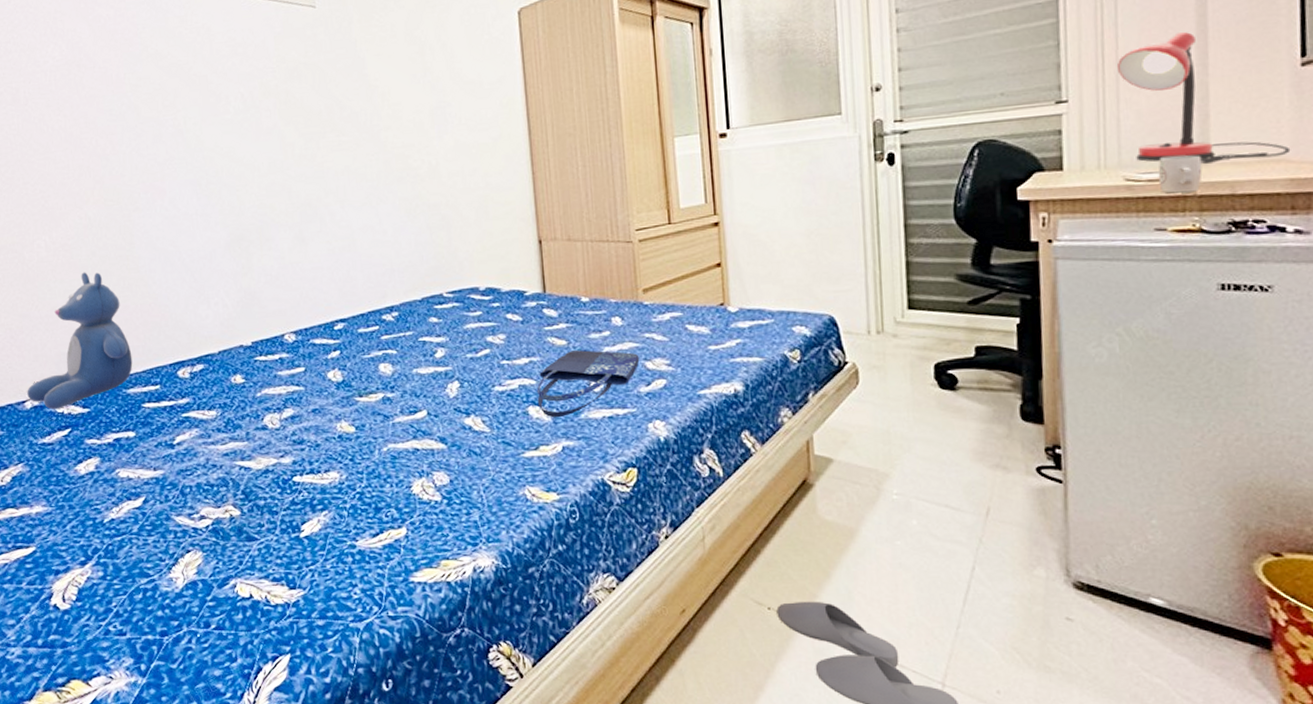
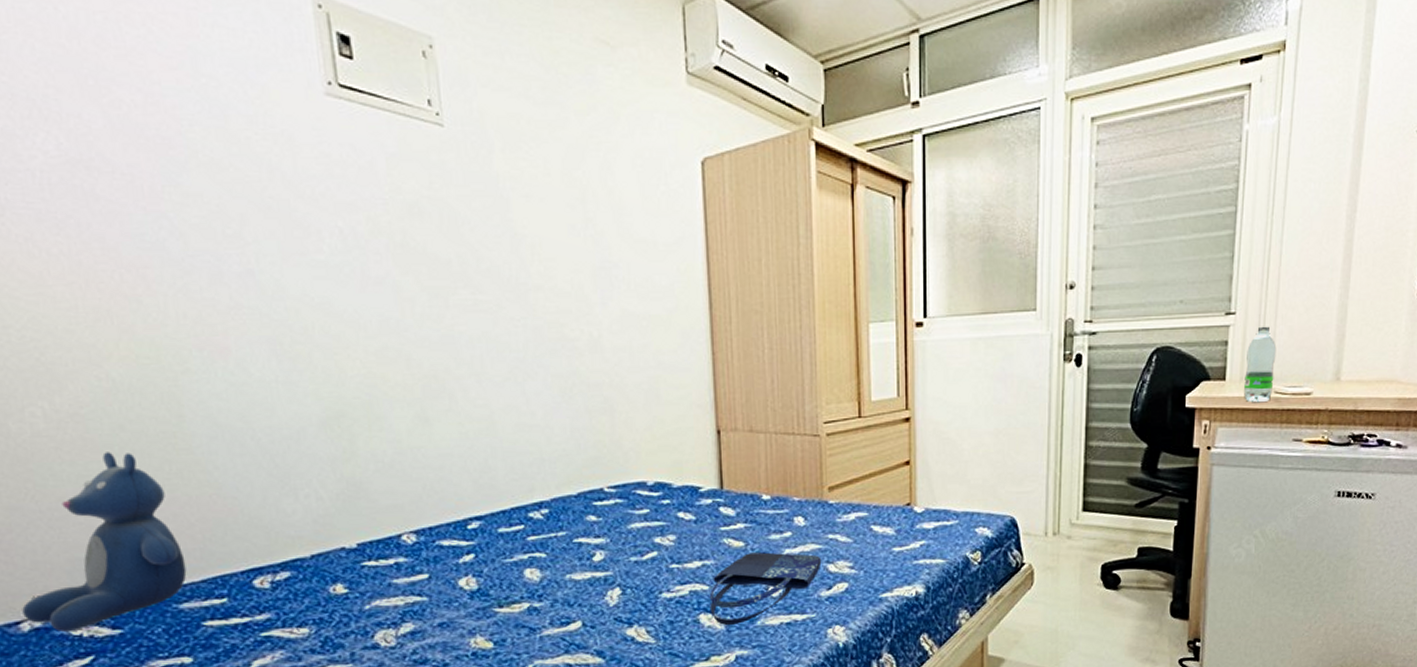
bottle: none [1085,111,1124,192] -> present [1243,326,1277,403]
desk lamp: present [1116,32,1291,165] -> none [1278,255,1402,382]
mug: present [1158,155,1203,194] -> none [1300,372,1335,407]

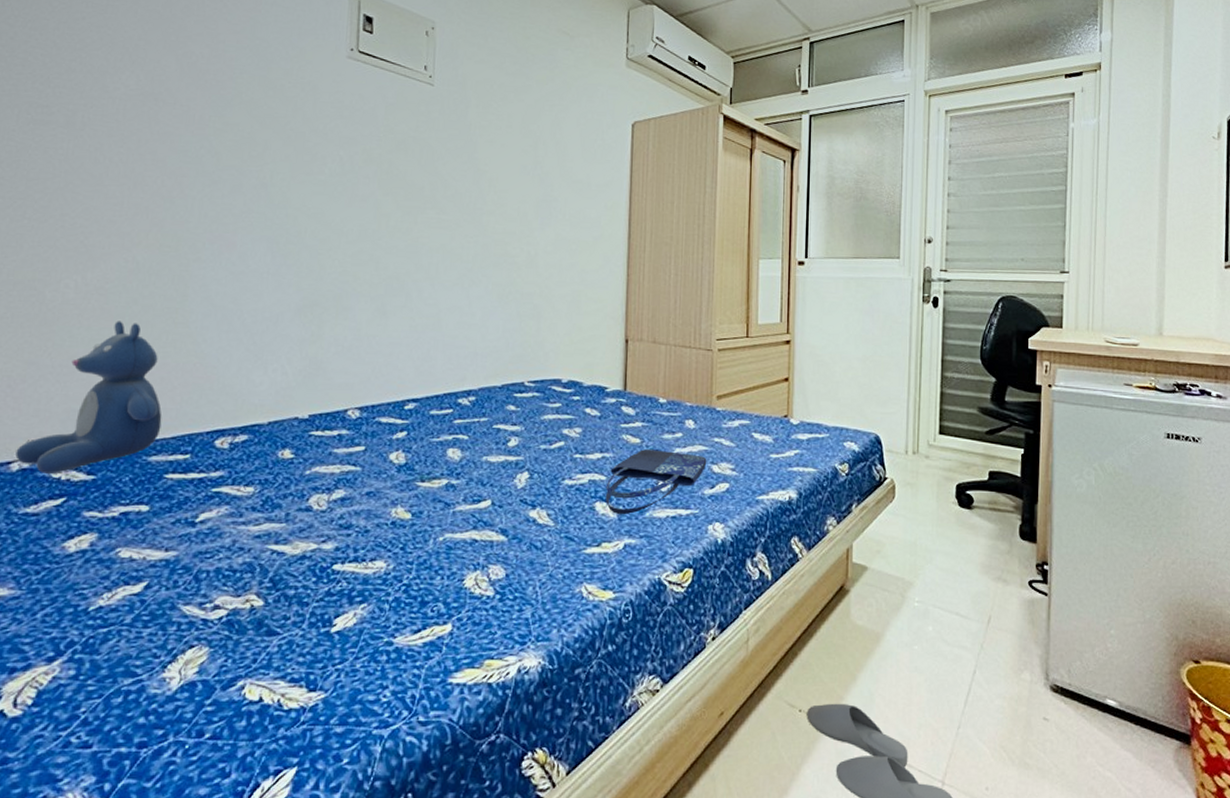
bottle: present [1243,326,1277,403] -> none [1078,284,1106,350]

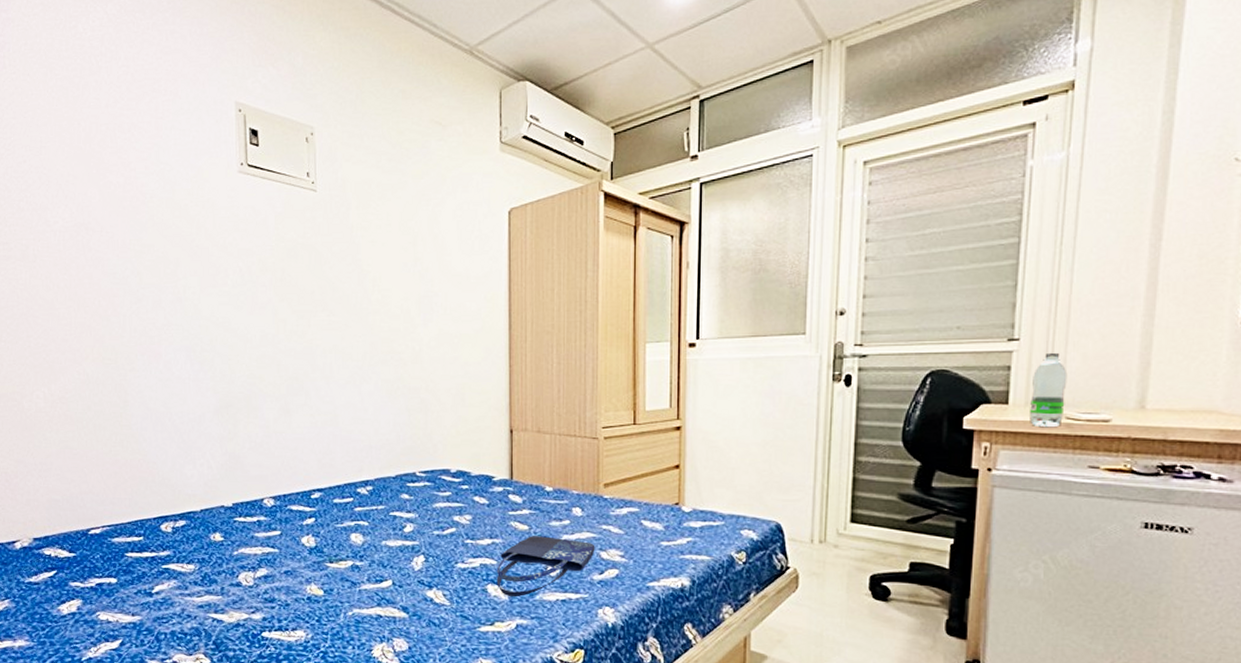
stuffed animal: present [15,321,162,475] -> none [17,425,119,552]
bottle: none [1078,284,1106,350] -> present [1028,352,1068,428]

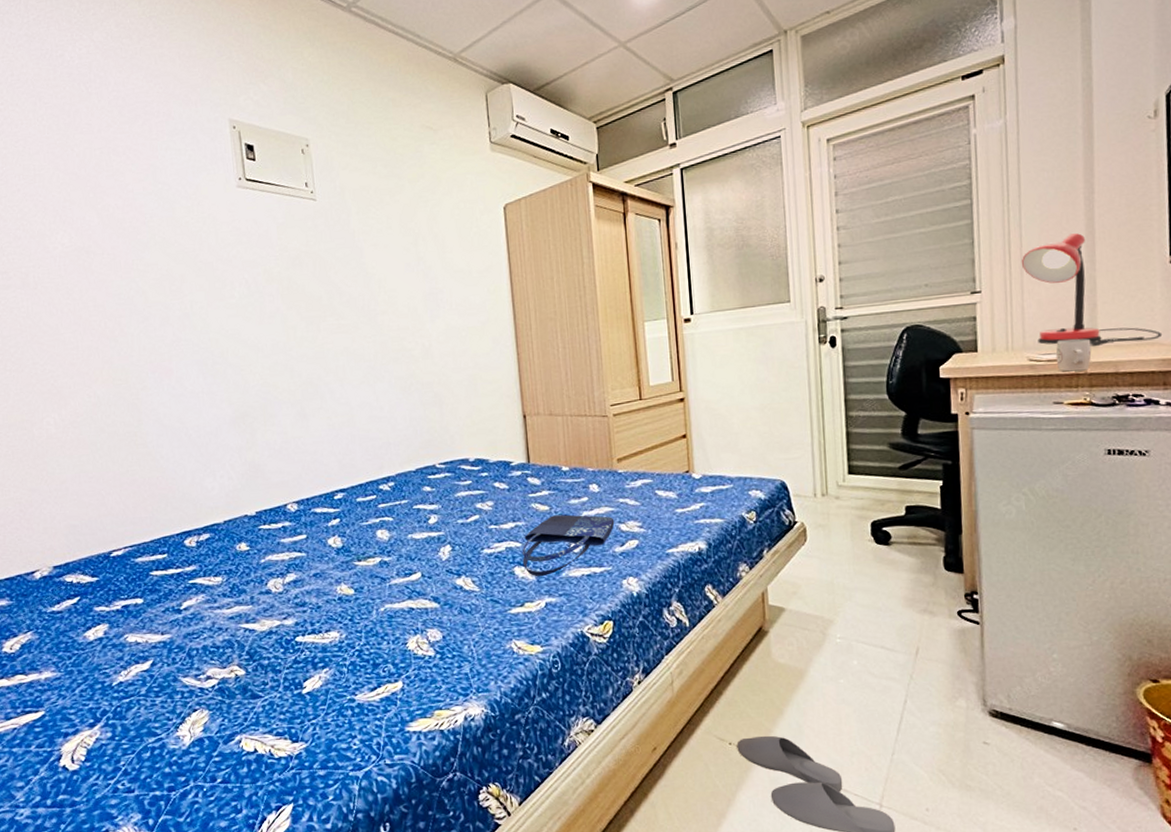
bottle: present [1028,352,1068,428] -> none [996,301,1028,370]
desk lamp: none [1068,283,1224,410] -> present [1021,233,1163,347]
mug: none [1096,400,1139,435] -> present [1055,339,1092,372]

